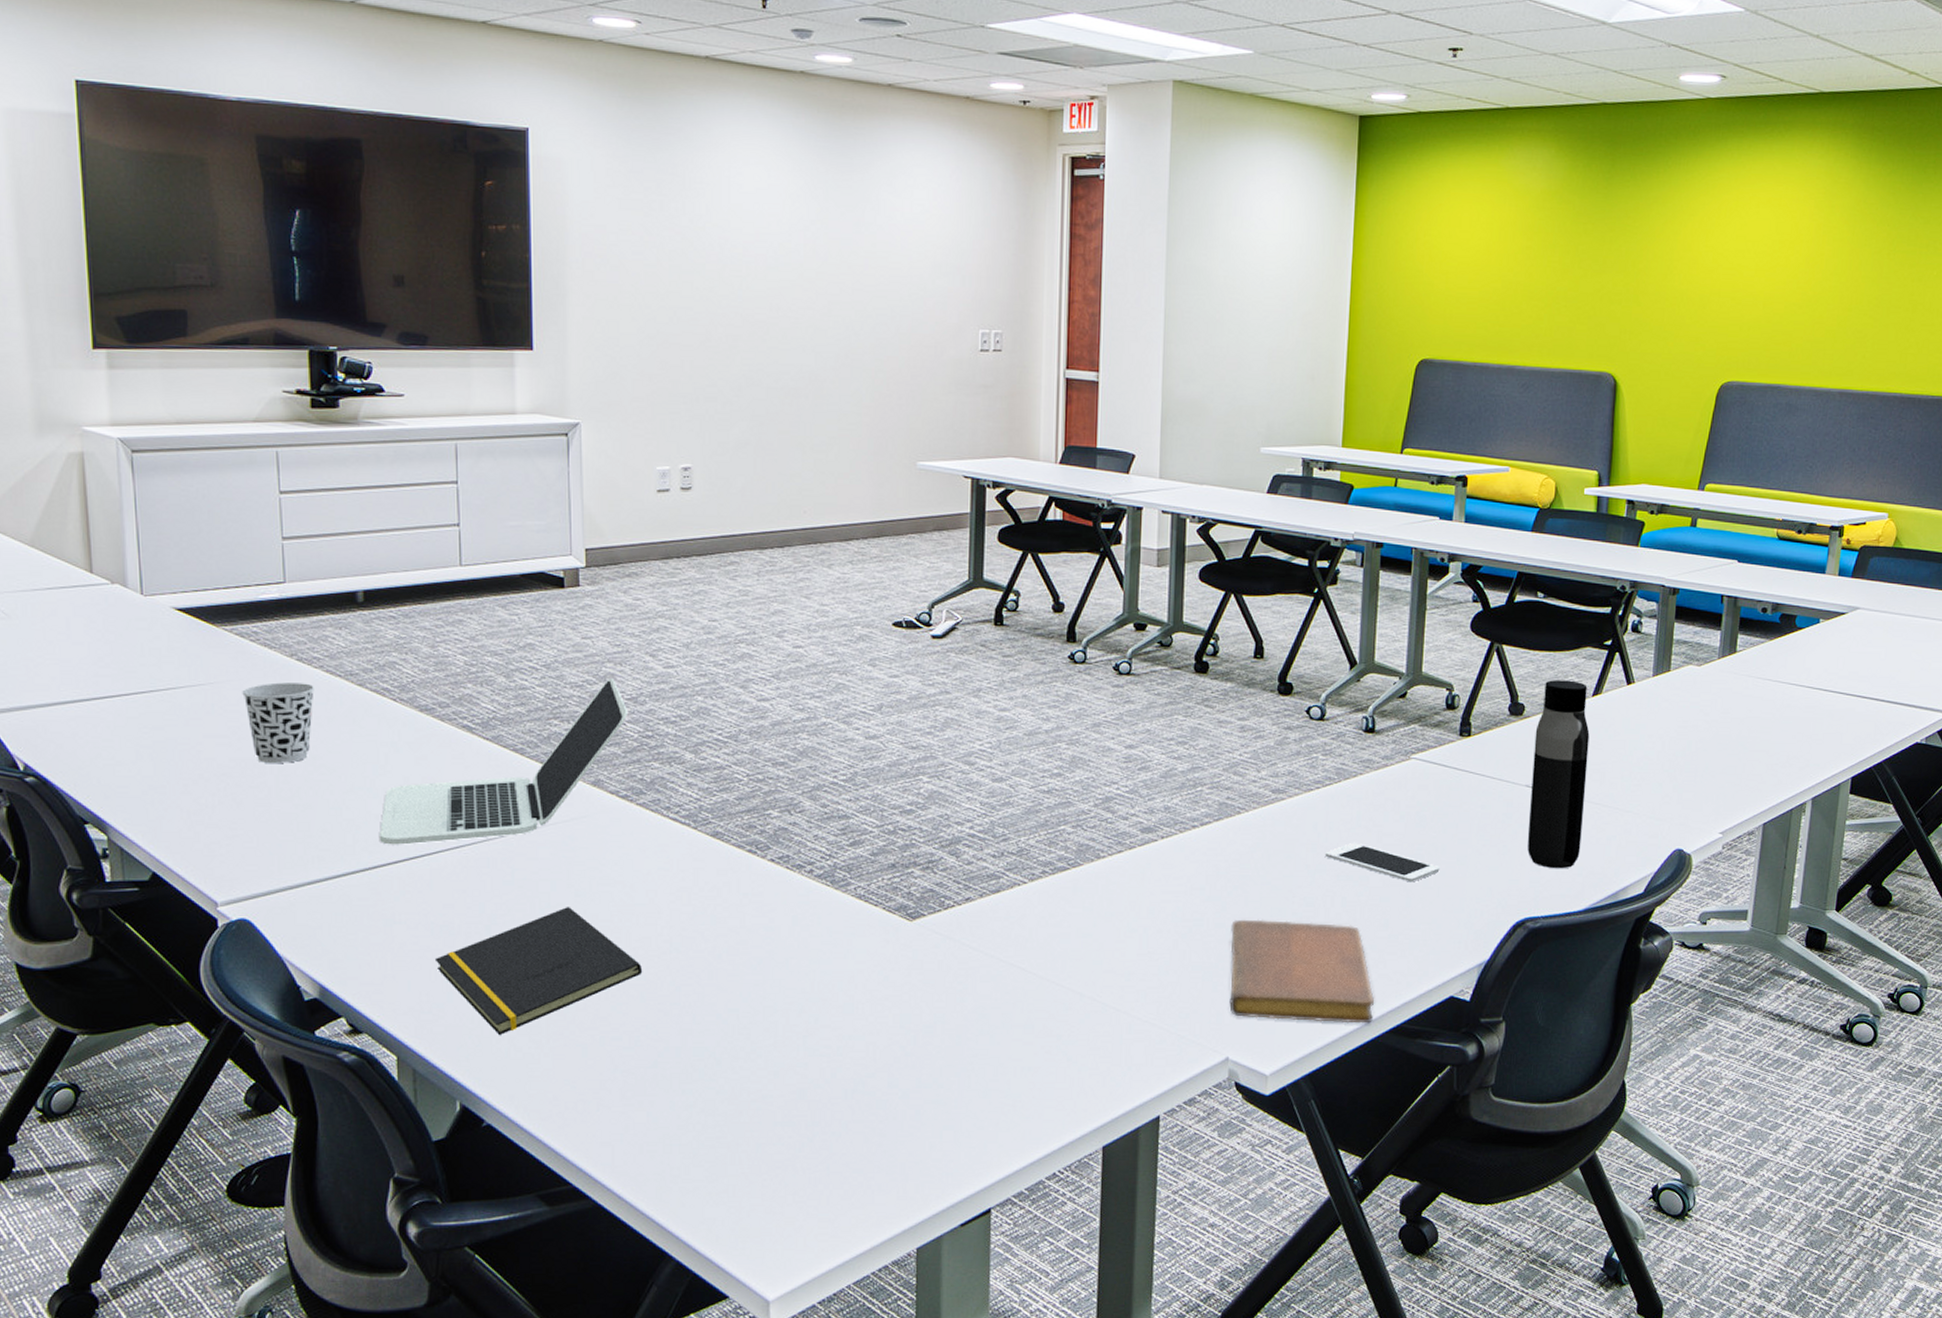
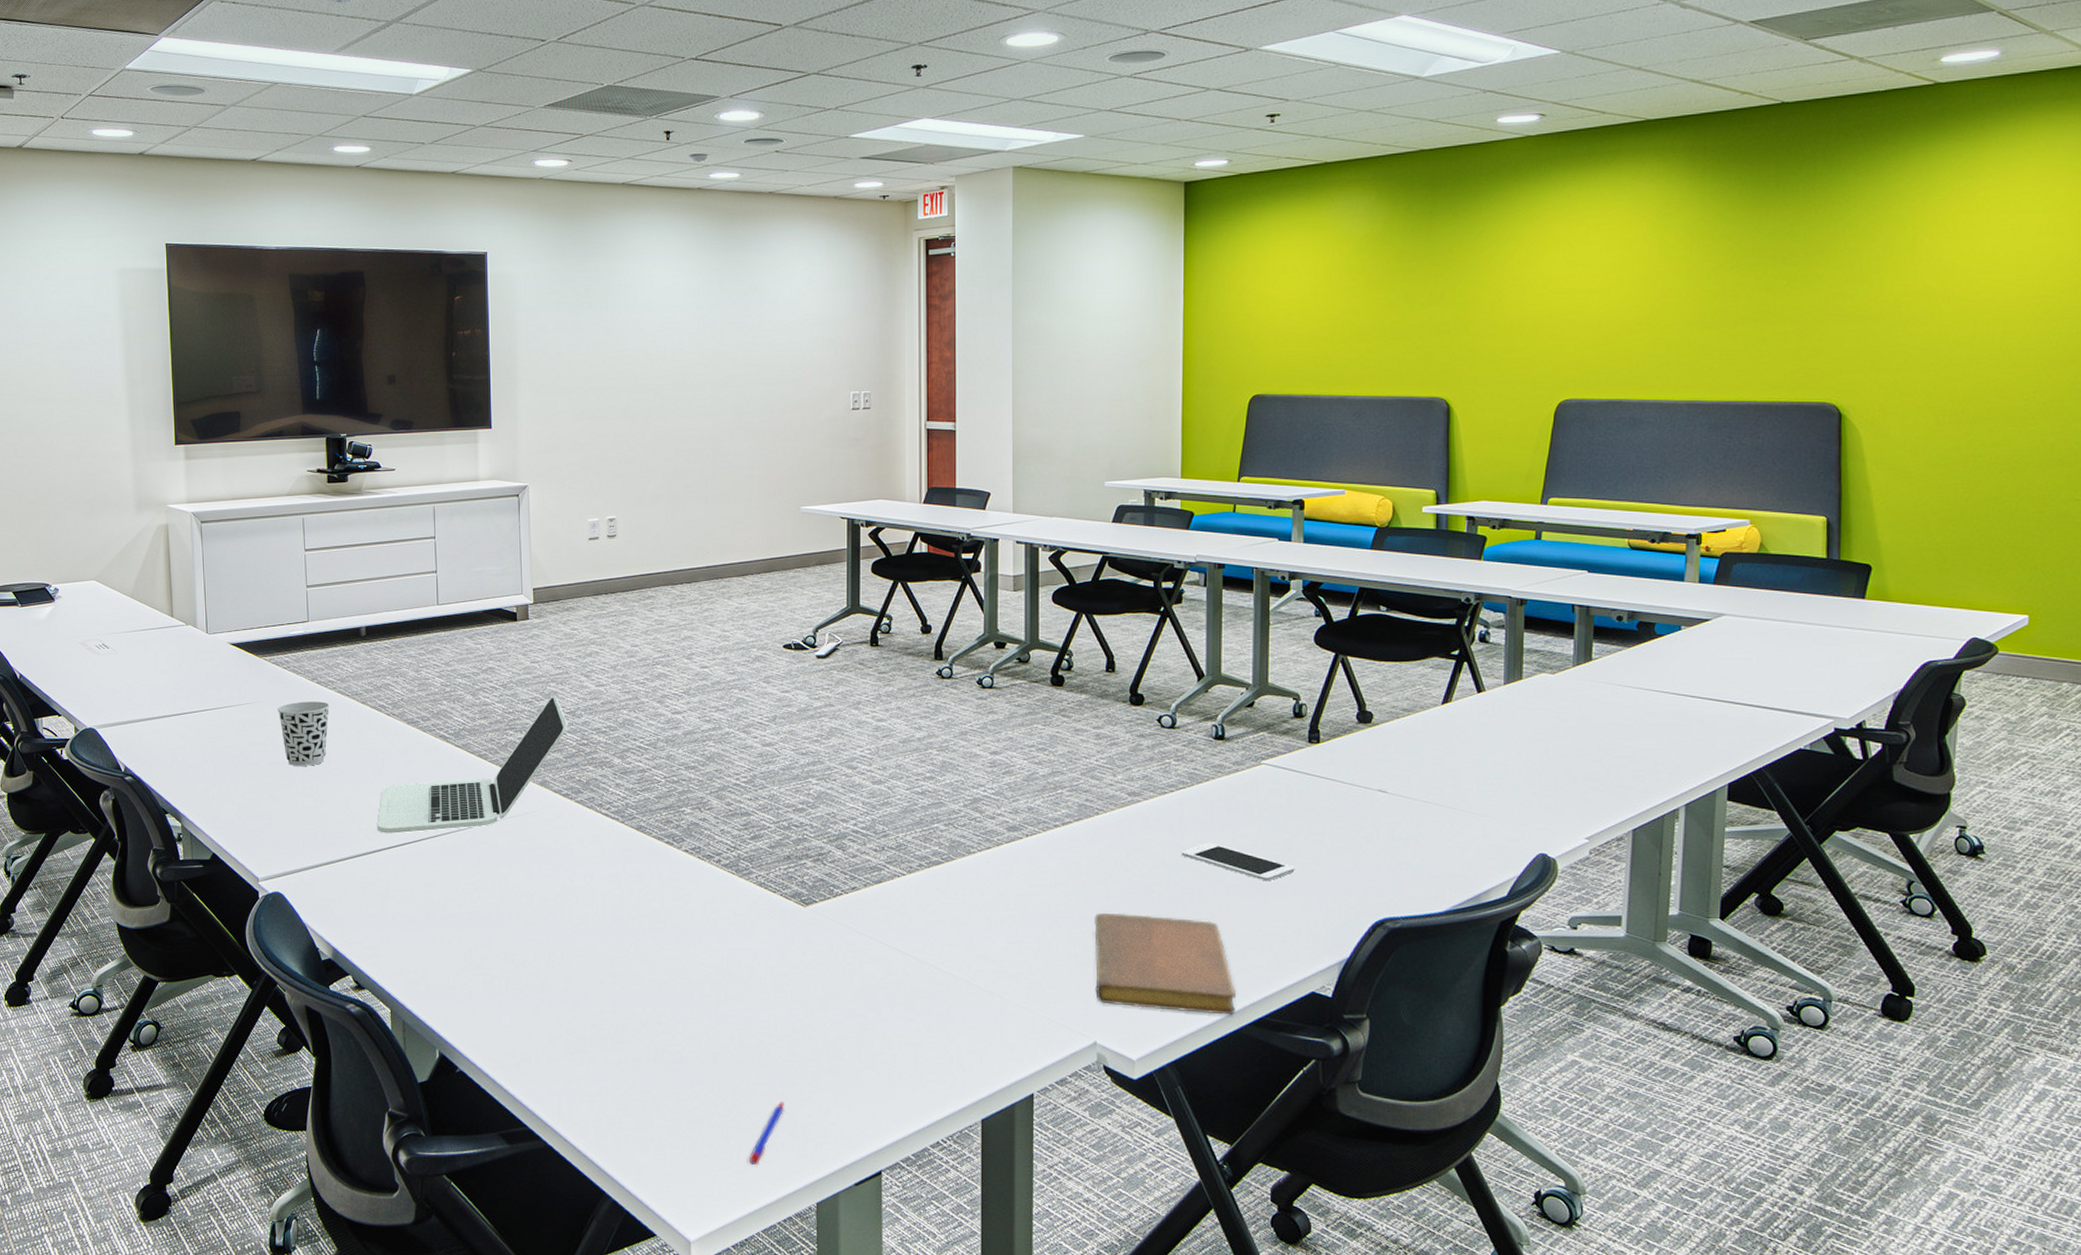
notepad: present [434,907,643,1035] -> none [419,888,582,995]
pen: none [840,1139,882,1212] -> present [750,1101,784,1166]
water bottle: present [1527,680,1590,869] -> none [1382,689,1441,872]

